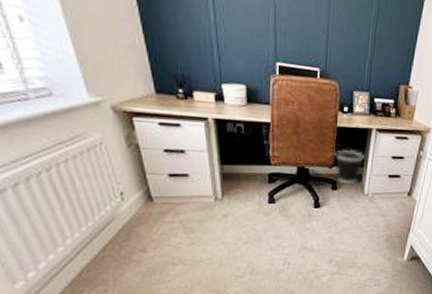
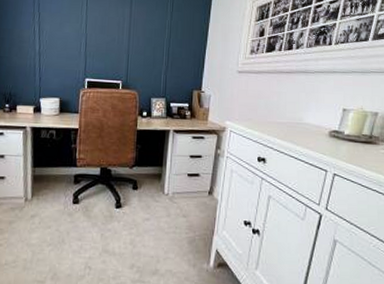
wastebasket: present [335,149,364,185] -> none [136,150,163,184]

